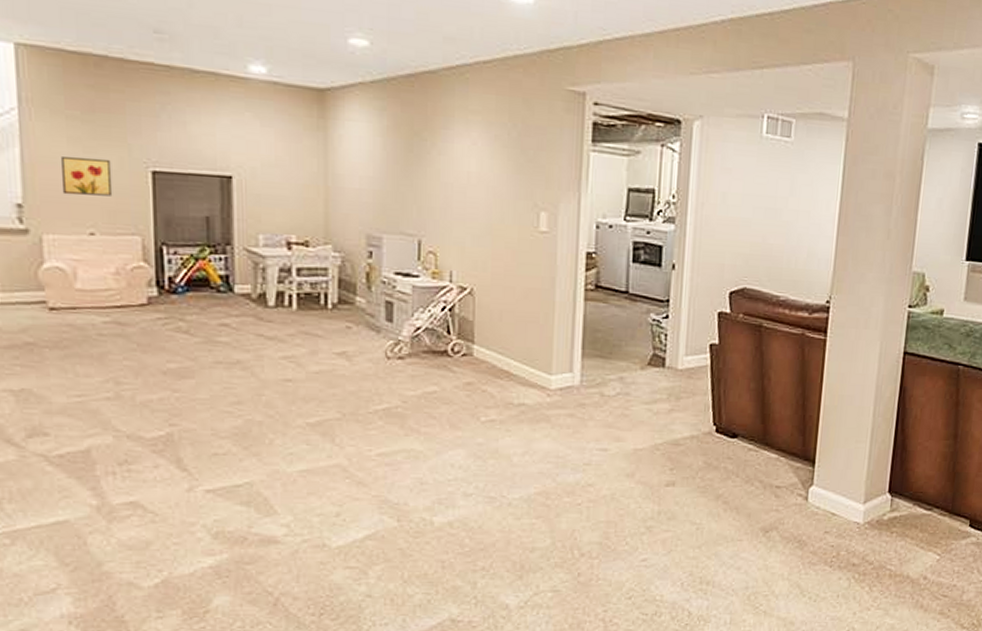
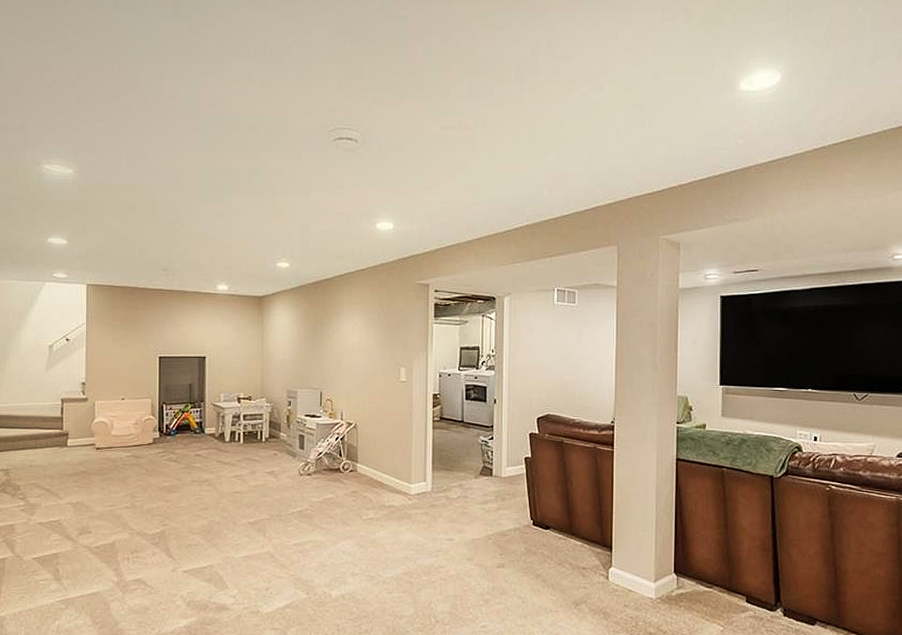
wall art: present [60,157,113,196] -> none [107,350,136,375]

